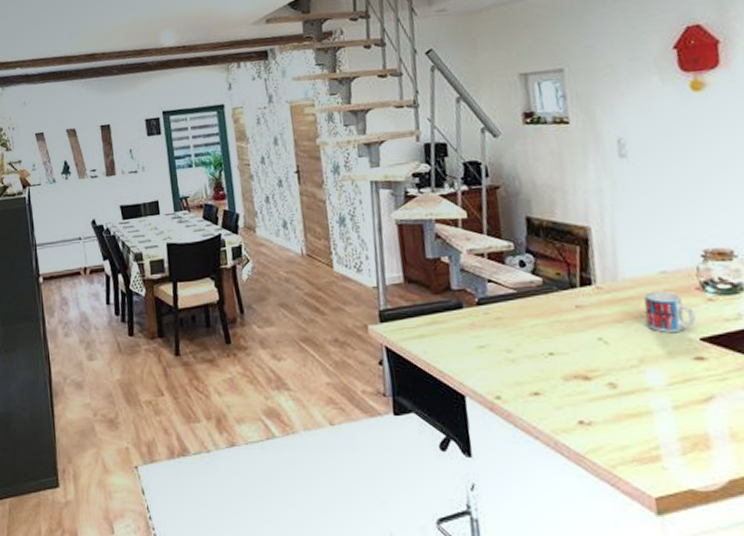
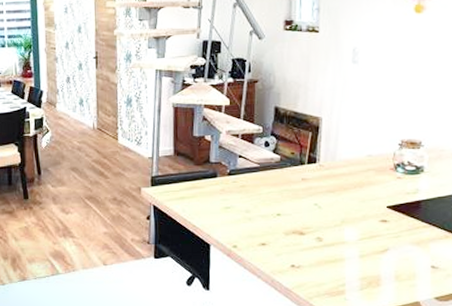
mug: present [644,290,696,332] -> none [351,169,386,201]

